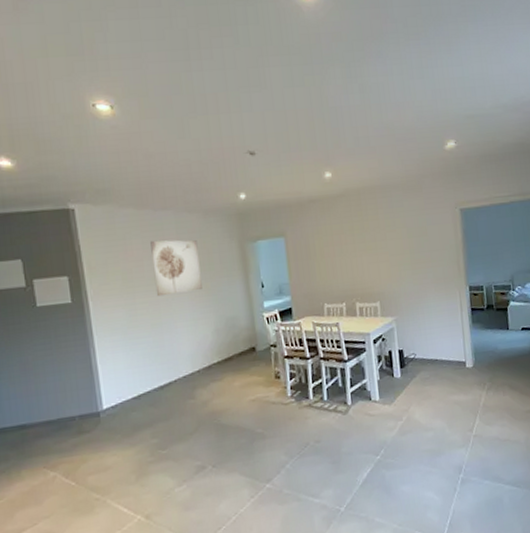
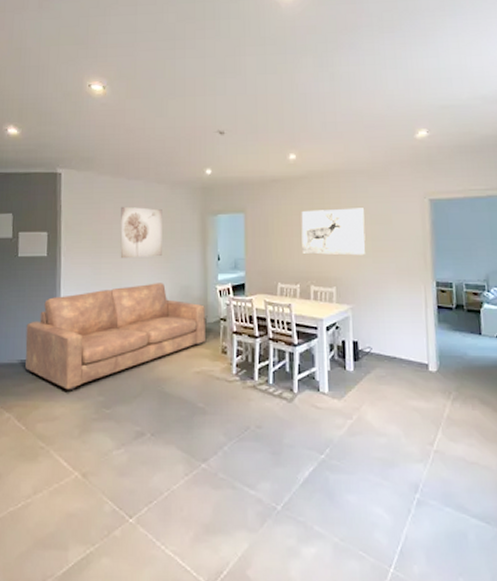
sofa: none [59,317,257,439] -> present [25,283,205,391]
wall art: none [341,222,406,272] -> present [301,208,366,256]

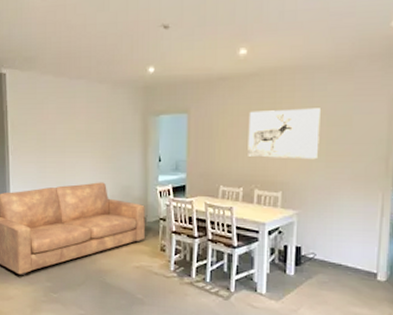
wall art: present [120,206,162,259] -> none [63,106,104,158]

